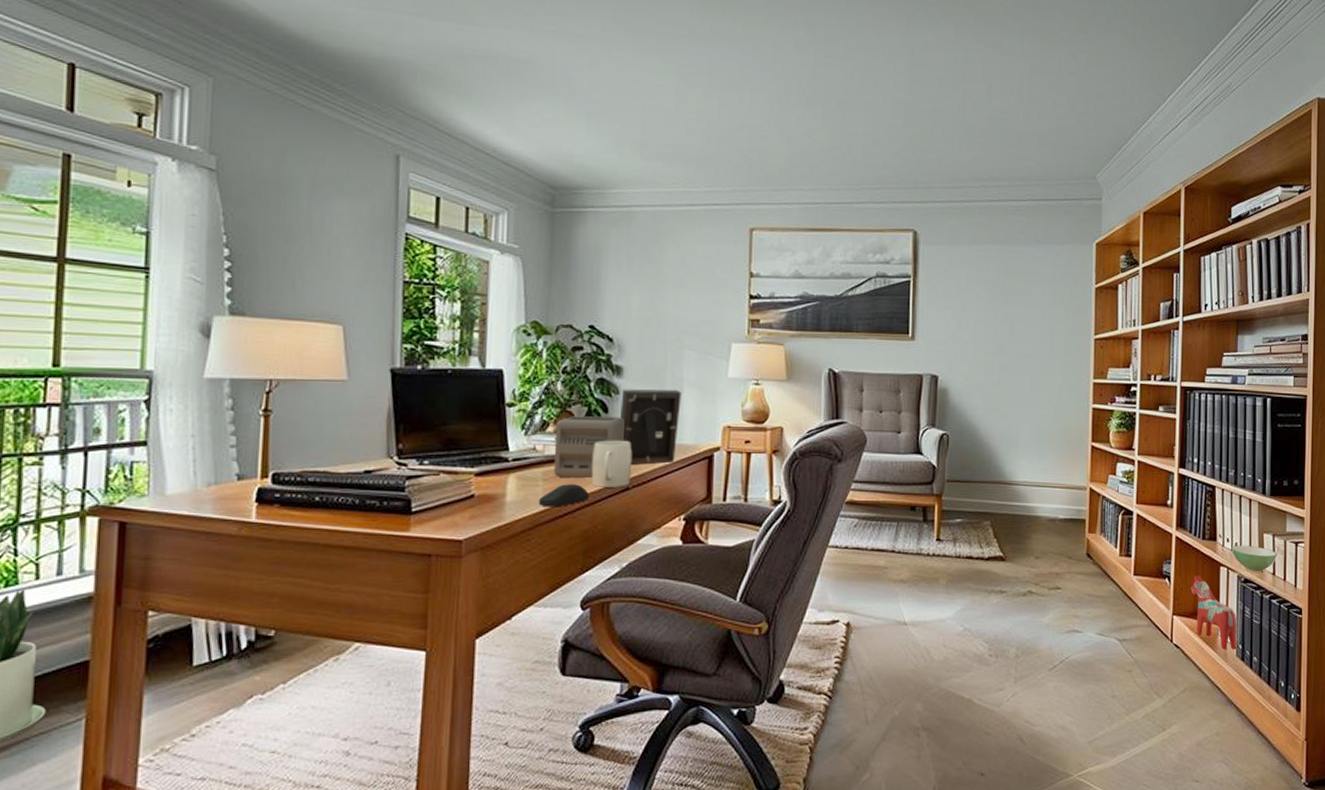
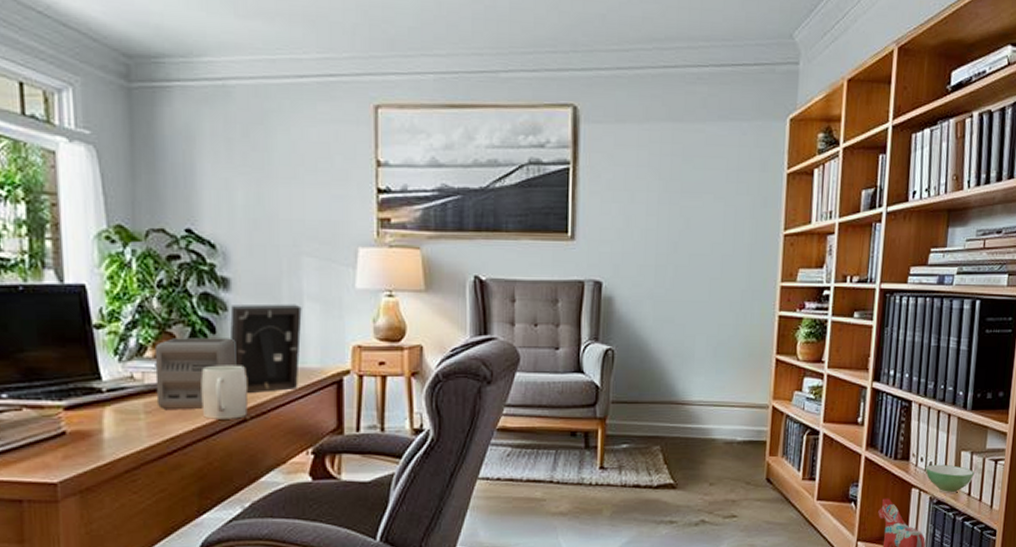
computer mouse: present [539,484,589,507] -> none [143,417,201,444]

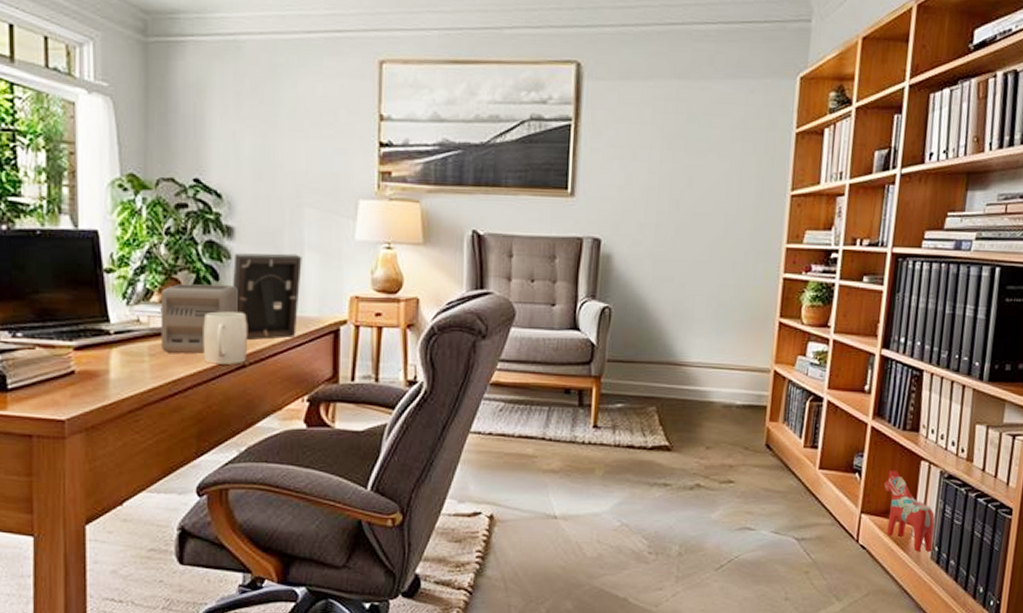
bowl: present [925,464,975,495] -> none [936,437,990,469]

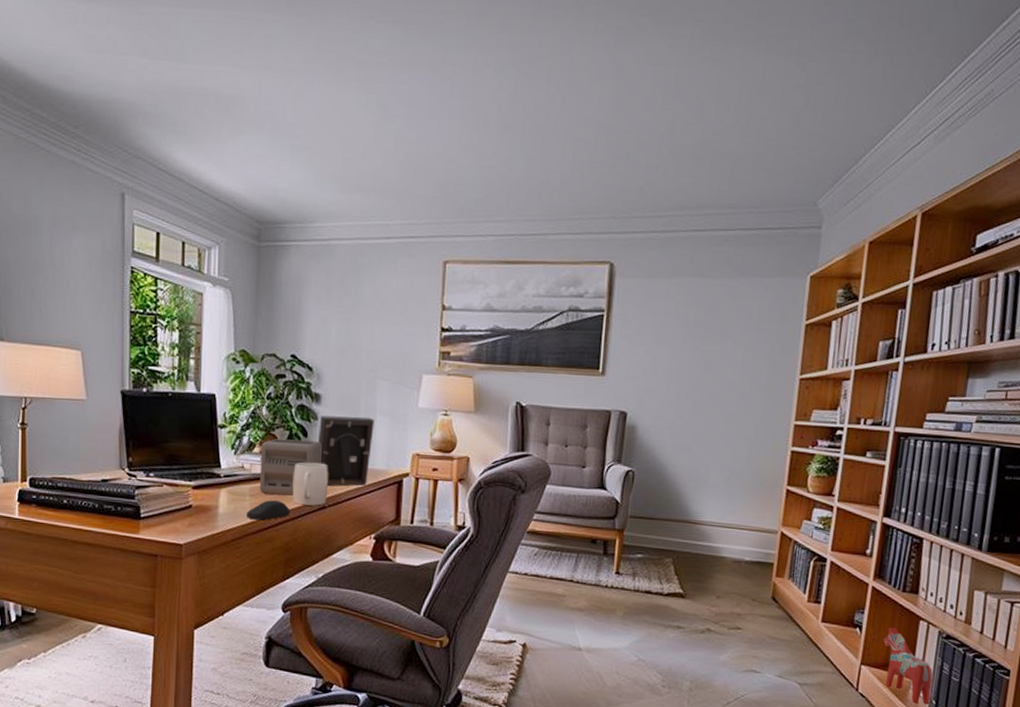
computer mouse: none [146,360,201,386] -> present [247,500,290,521]

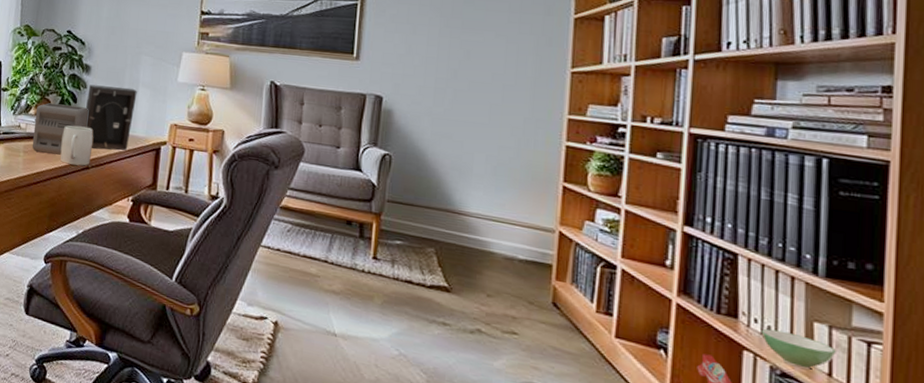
computer mouse: present [247,500,290,521] -> none [19,157,58,176]
bowl: none [934,600,989,631] -> present [761,328,837,371]

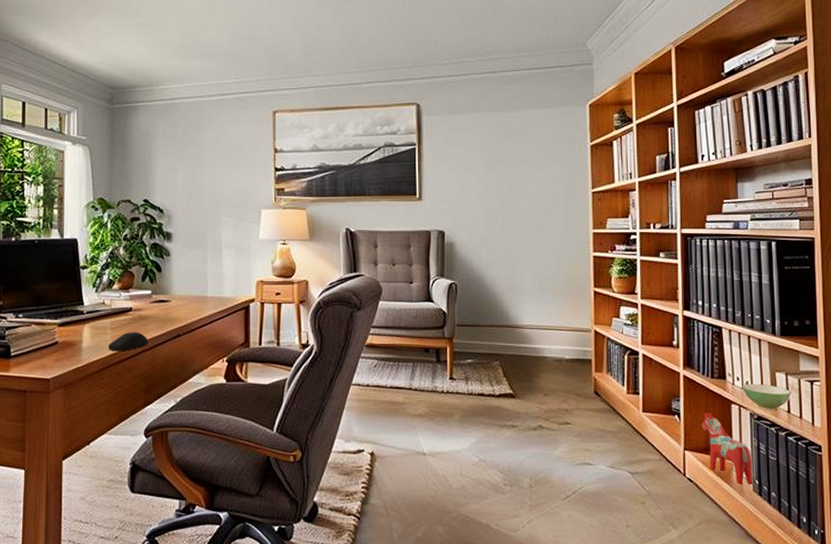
computer mouse: none [19,157,58,176] -> present [109,332,148,352]
desk organizer: present [32,103,88,155] -> none [119,275,175,326]
mug: present [59,125,93,166] -> none [149,295,182,334]
picture frame: present [86,84,137,151] -> none [171,250,221,315]

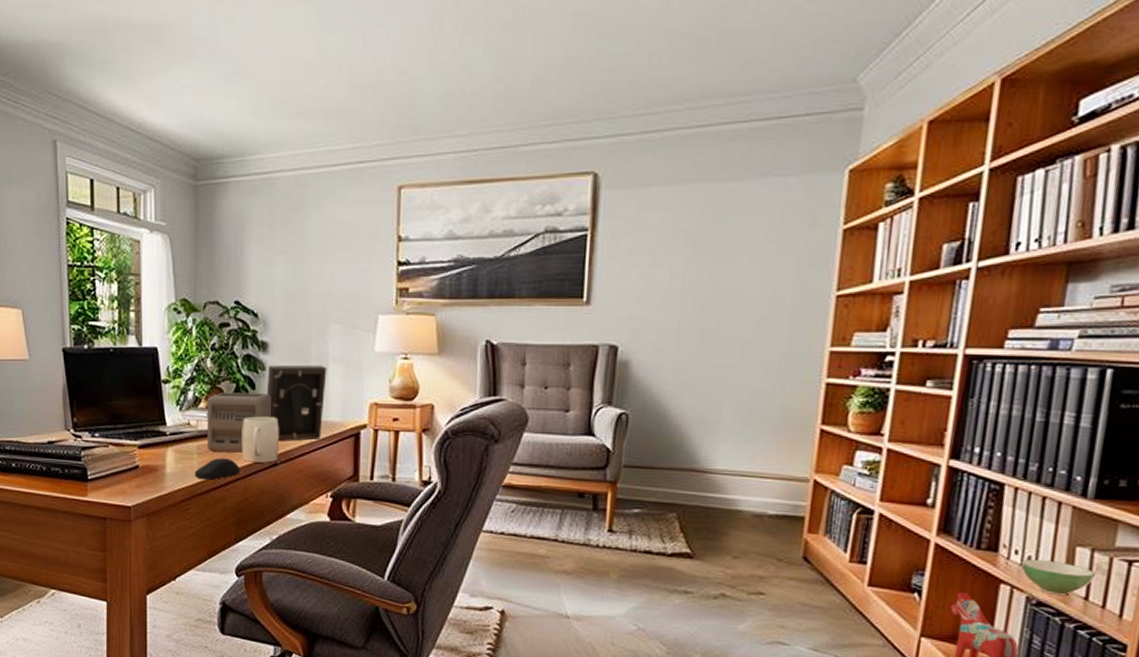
desk organizer: none [119,275,175,326] -> present [207,392,271,453]
mug: none [149,295,182,334] -> present [241,416,280,463]
picture frame: none [171,250,221,315] -> present [267,364,327,441]

